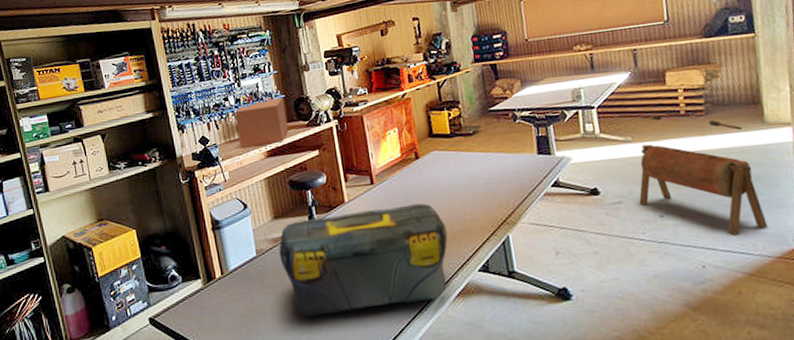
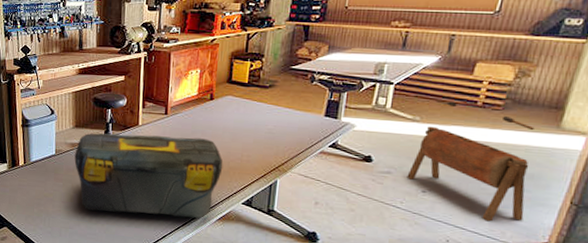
cardboard box: present [235,97,288,148] -> none [56,22,103,64]

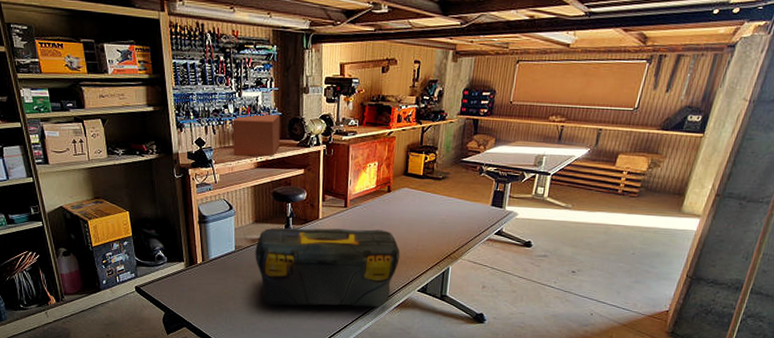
cardboard box: none [56,22,103,64] -> present [232,114,281,157]
sawhorse: present [406,100,535,222] -> none [560,189,662,296]

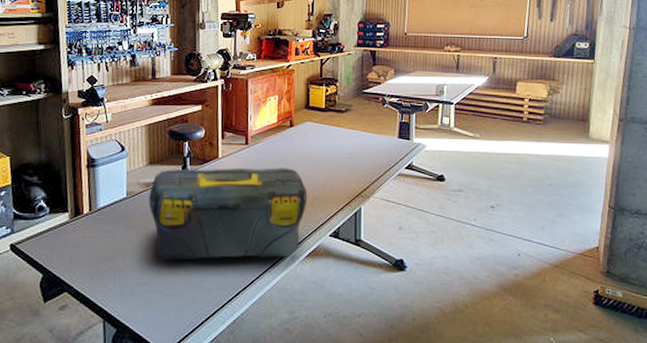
cardboard box: present [232,114,281,157] -> none [126,49,177,94]

